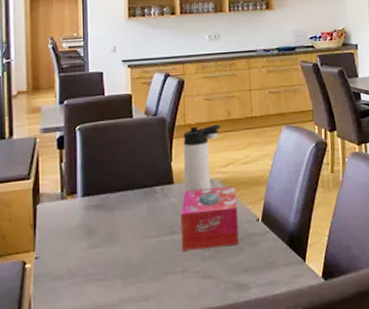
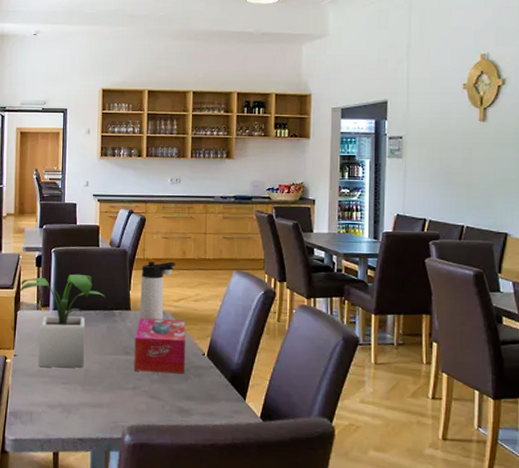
potted plant: none [38,151,144,266] -> present [19,274,106,368]

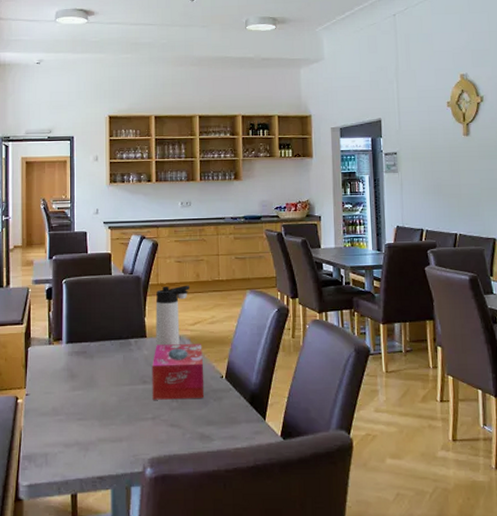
potted plant: present [19,274,106,368] -> none [30,304,121,404]

